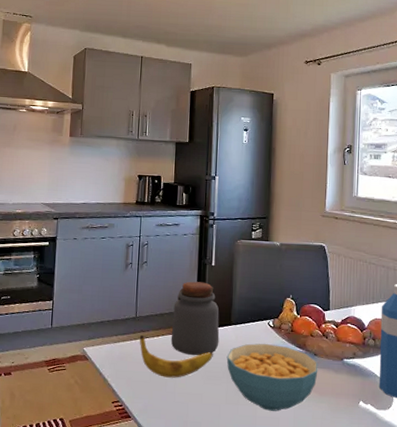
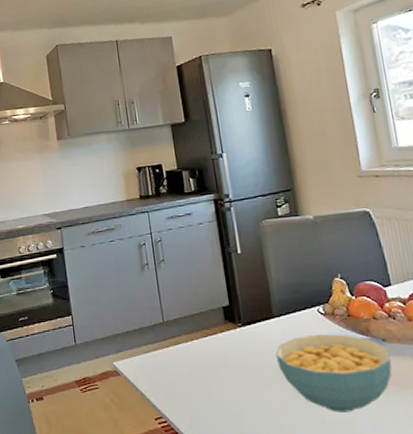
banana: present [139,334,213,378] -> none [171,340,259,386]
jar: present [170,281,220,355] -> none [203,273,264,357]

